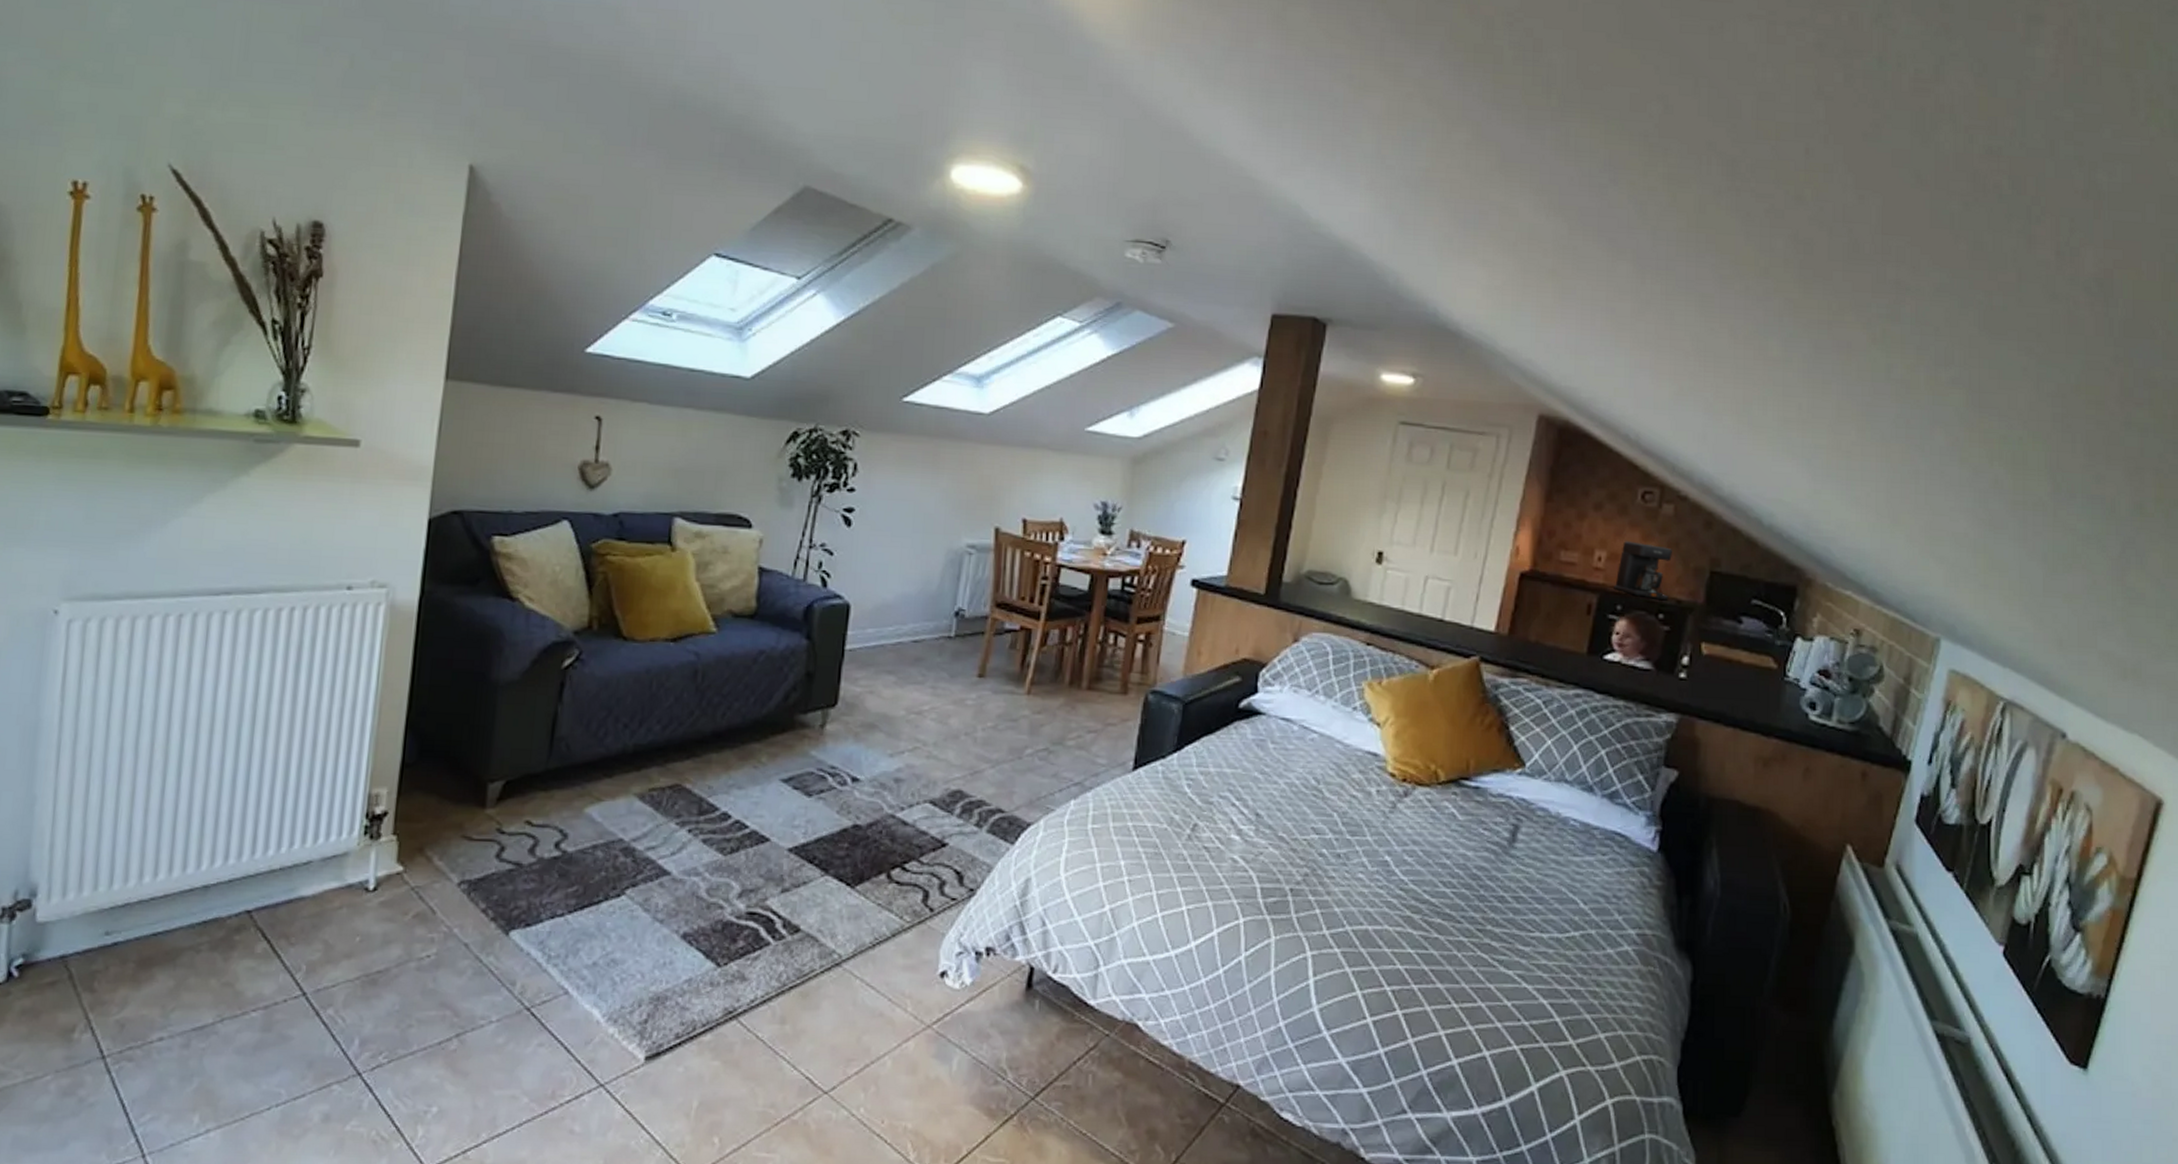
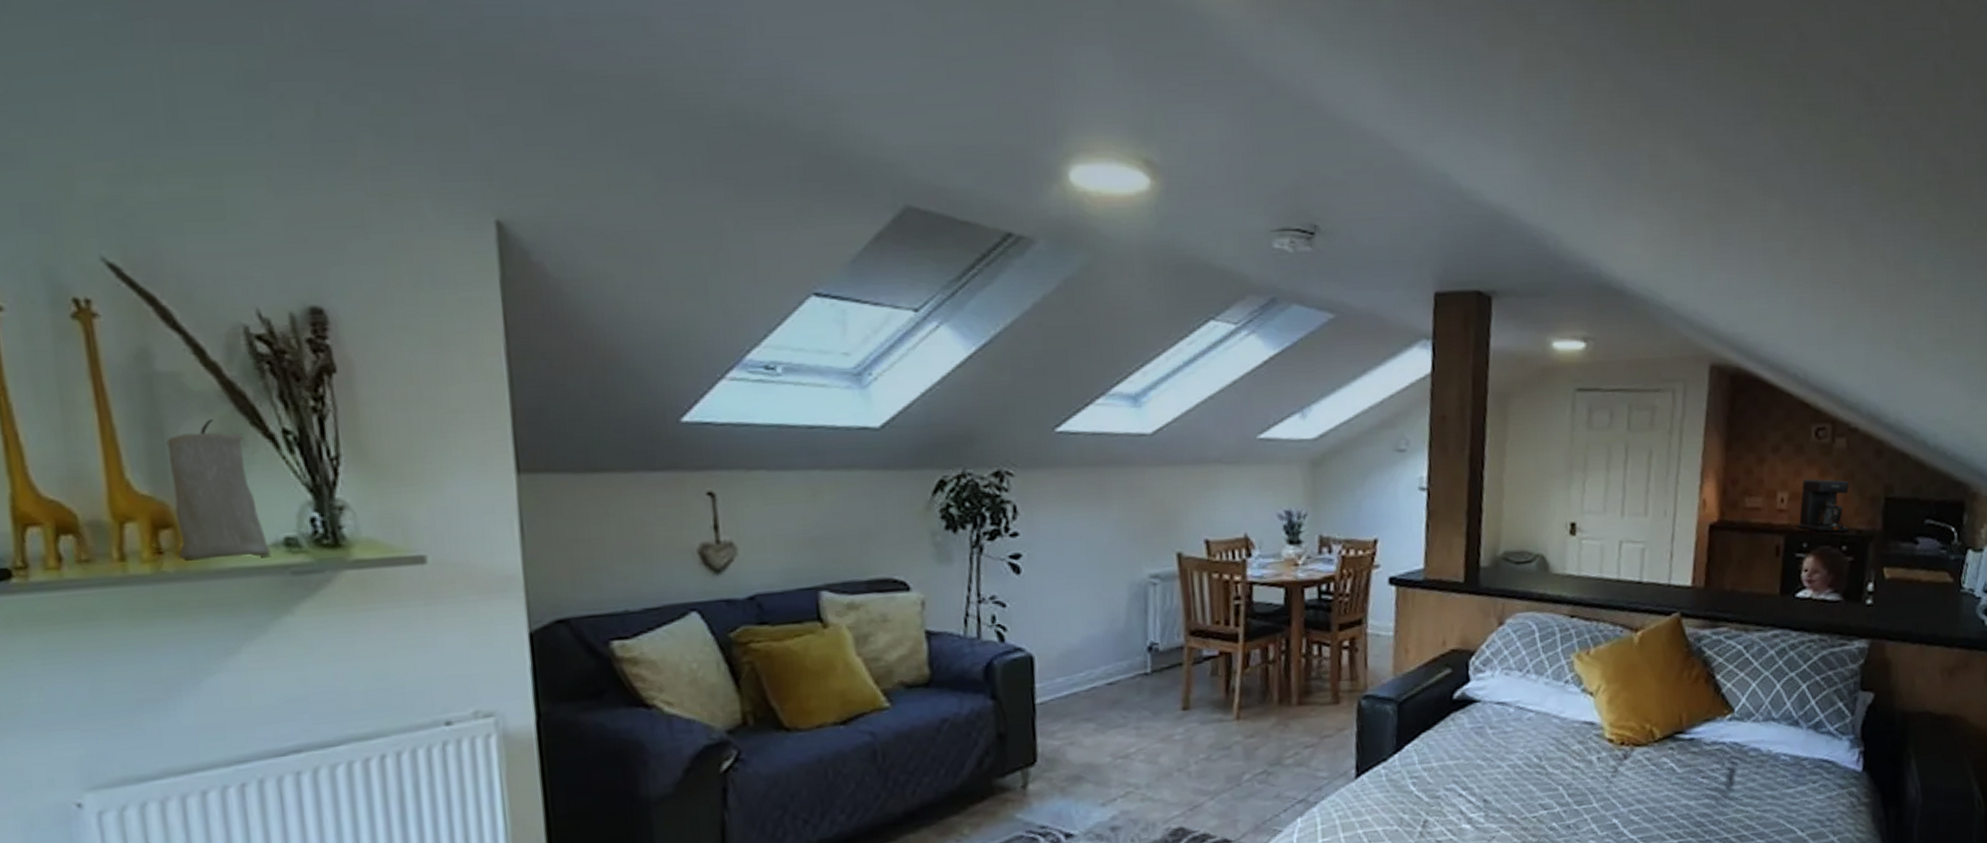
candle: none [174,304,243,424] -> present [166,419,271,560]

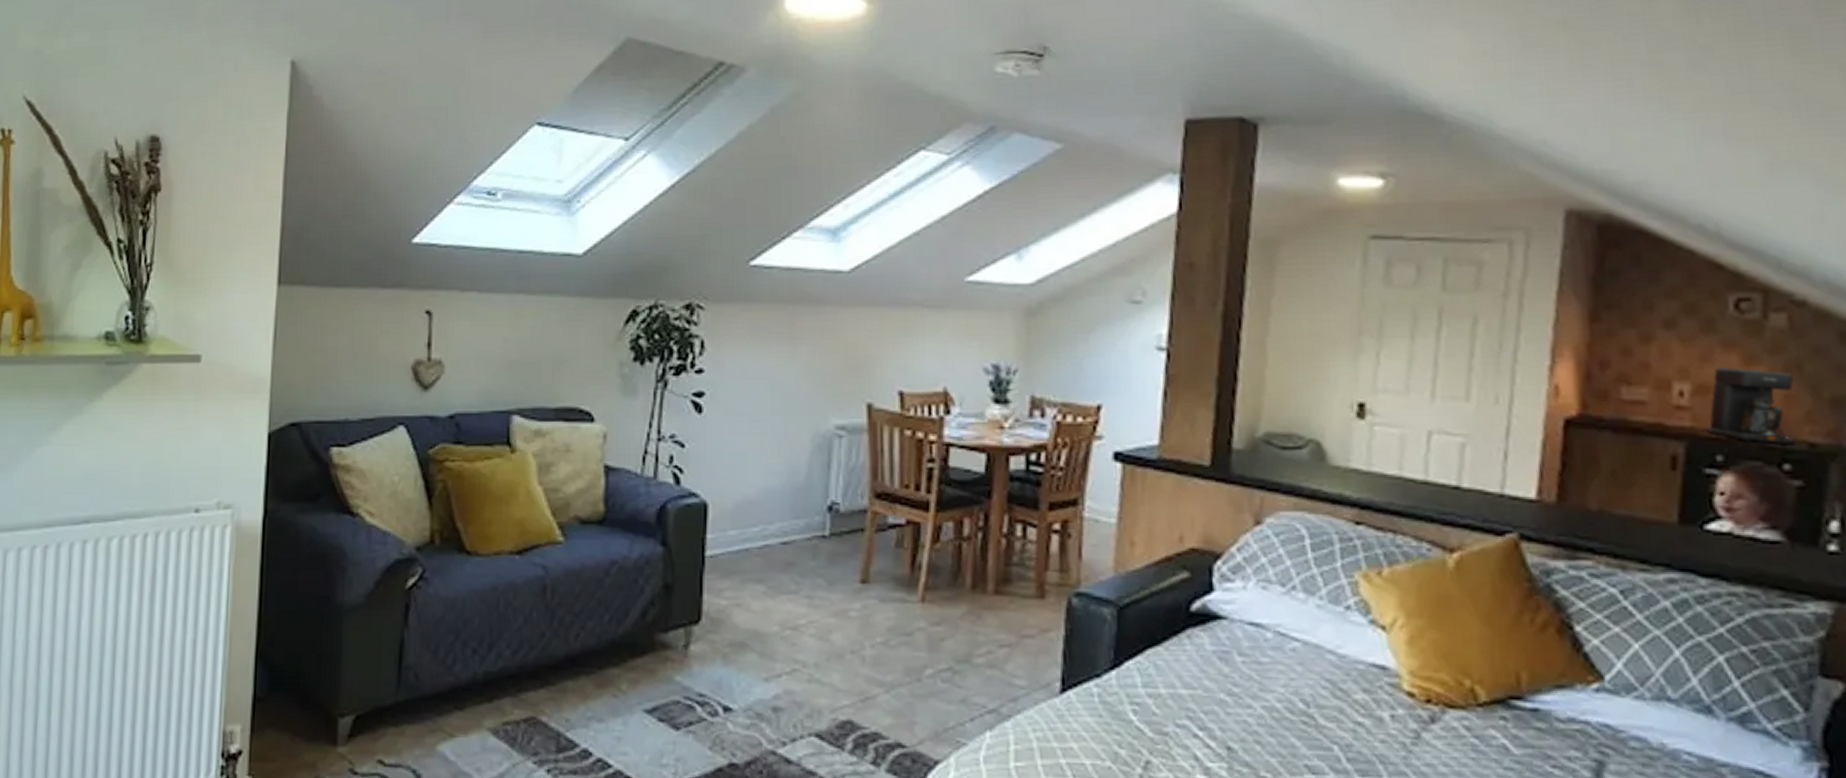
candle: present [166,419,271,560] -> none [34,229,95,347]

